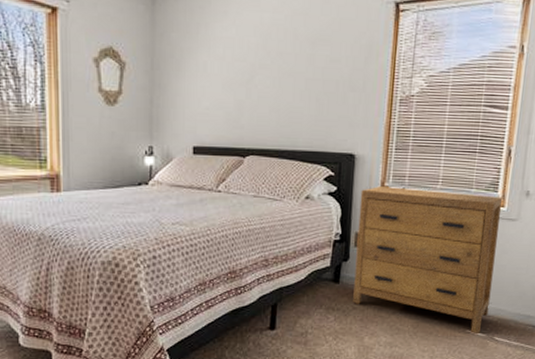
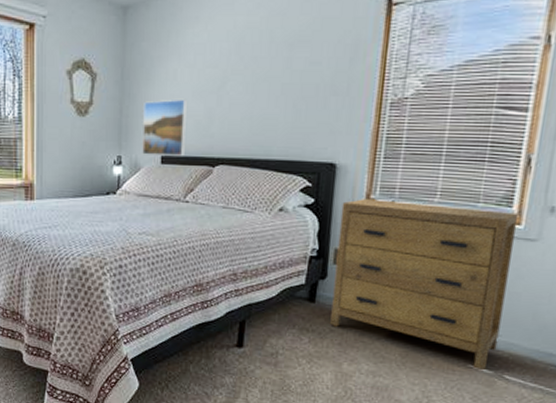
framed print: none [174,90,217,147] -> present [142,99,187,156]

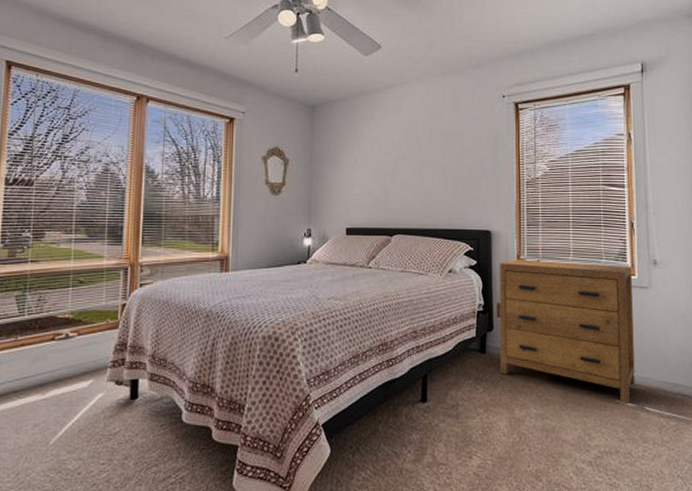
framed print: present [142,99,187,156] -> none [329,180,366,228]

